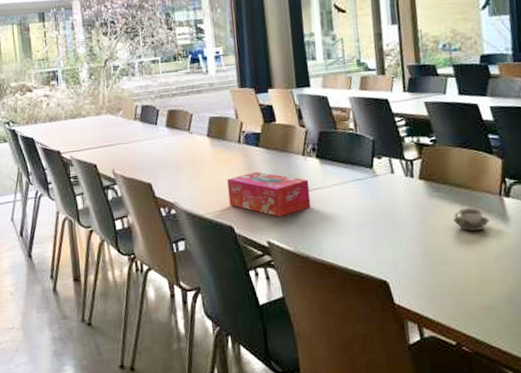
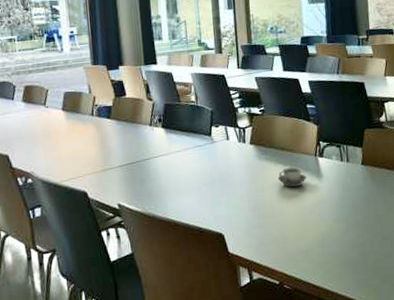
tissue box: present [227,171,311,217] -> none [81,141,157,182]

